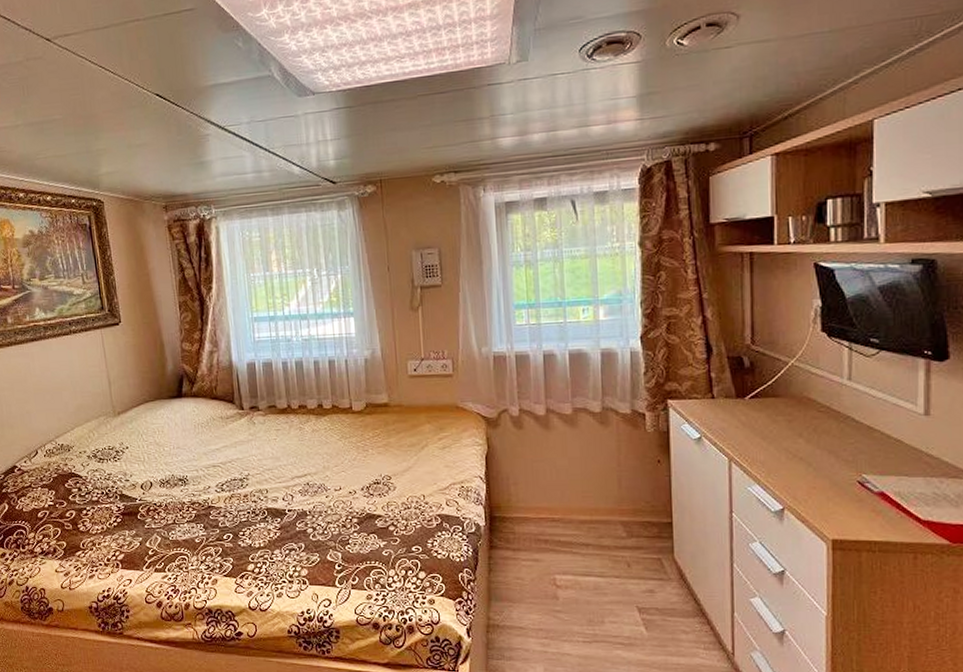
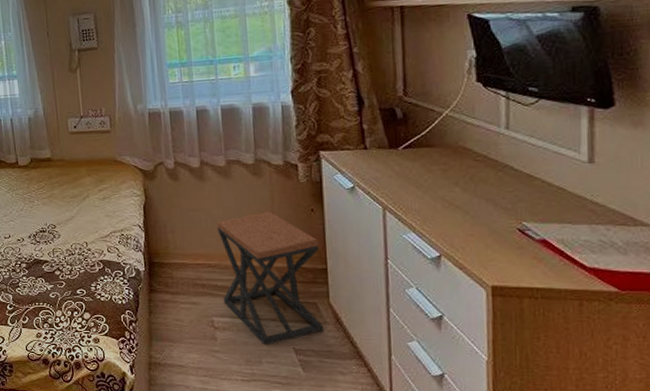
stool: none [561,463,668,605] -> present [217,212,324,346]

